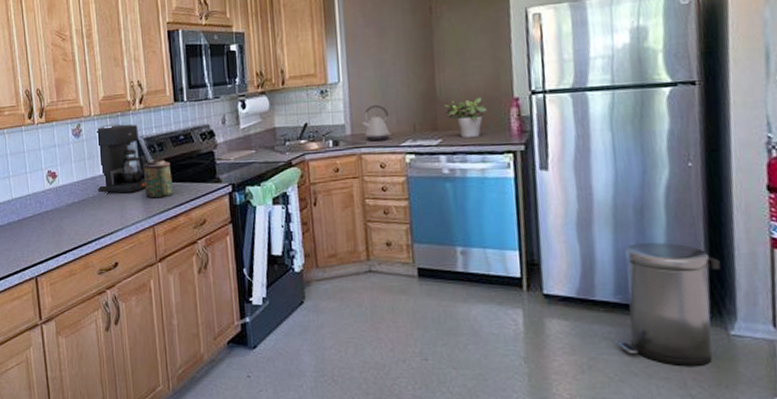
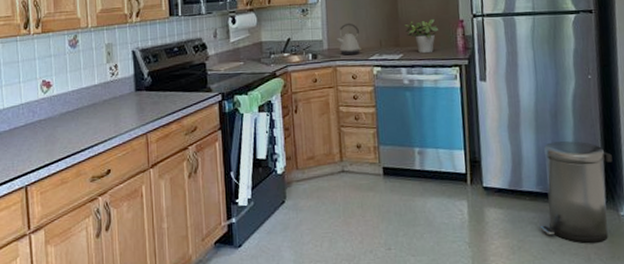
coffee maker: present [97,124,146,194] -> none [92,36,141,103]
canister: present [142,159,173,199] -> none [137,69,166,107]

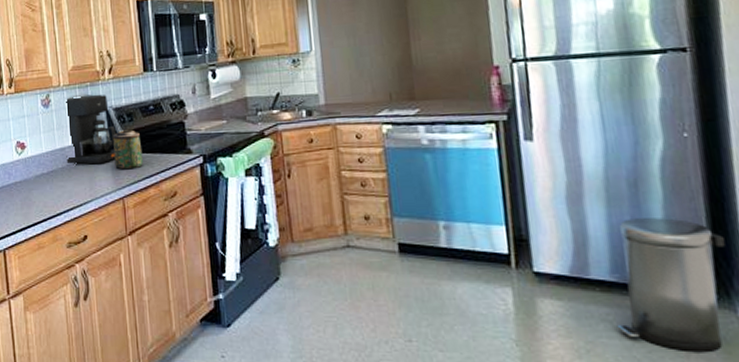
coffee maker: none [92,36,141,103] -> present [66,94,116,165]
canister: none [137,69,166,107] -> present [112,129,143,170]
kettle: present [337,22,361,56] -> none [335,73,367,112]
potted plant: present [404,18,439,54] -> none [419,65,467,108]

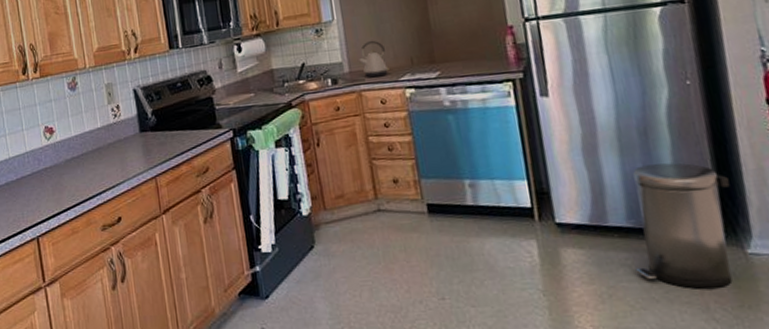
coffee maker: present [66,94,116,165] -> none [93,74,146,147]
canister: present [112,129,143,170] -> none [141,108,174,149]
kettle: none [335,73,367,112] -> present [359,40,389,78]

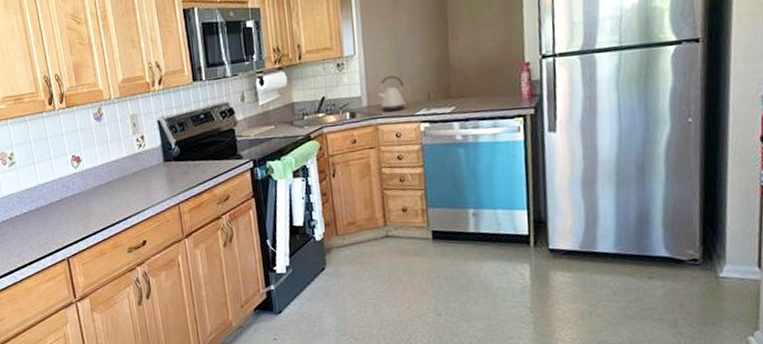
pedal bin: present [633,163,733,290] -> none [616,195,714,309]

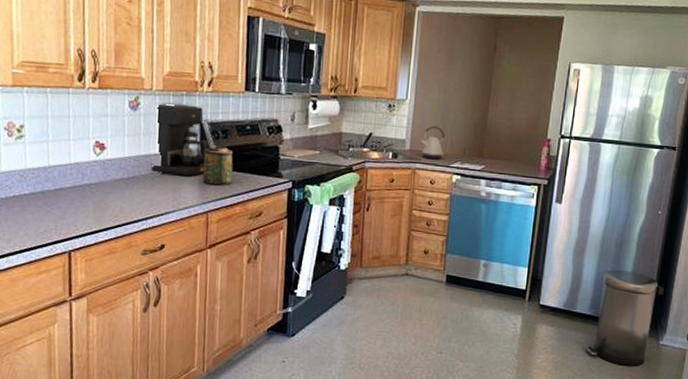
coffee maker: none [118,105,170,175] -> present [150,103,208,177]
canister: none [165,139,196,178] -> present [203,145,233,186]
pedal bin: none [616,195,714,309] -> present [584,270,664,367]

